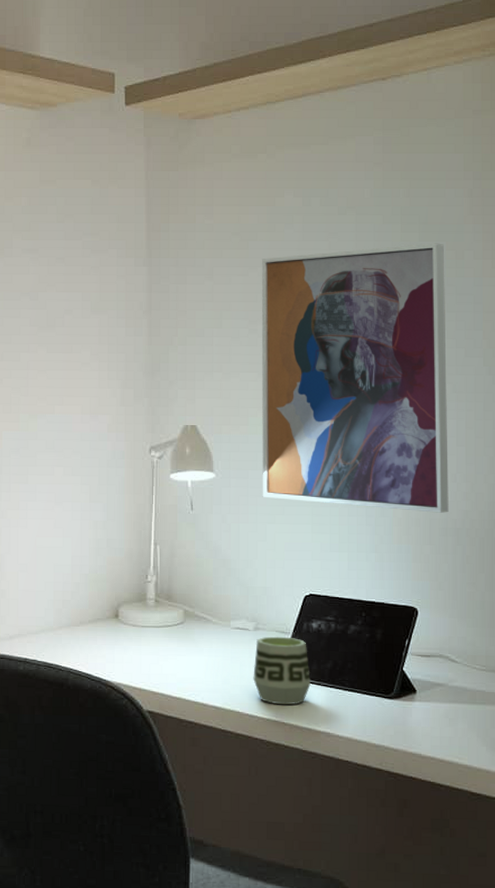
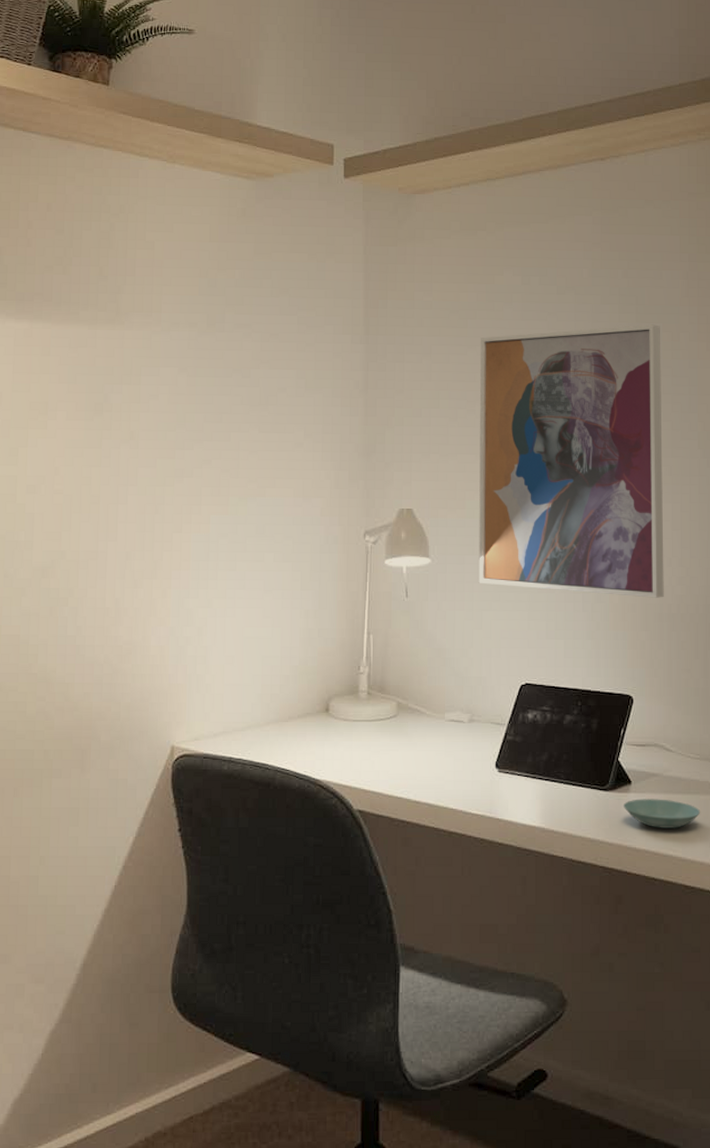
cup: present [253,636,311,705] -> none [467,728,526,800]
saucer: none [409,707,487,737] -> present [624,799,701,828]

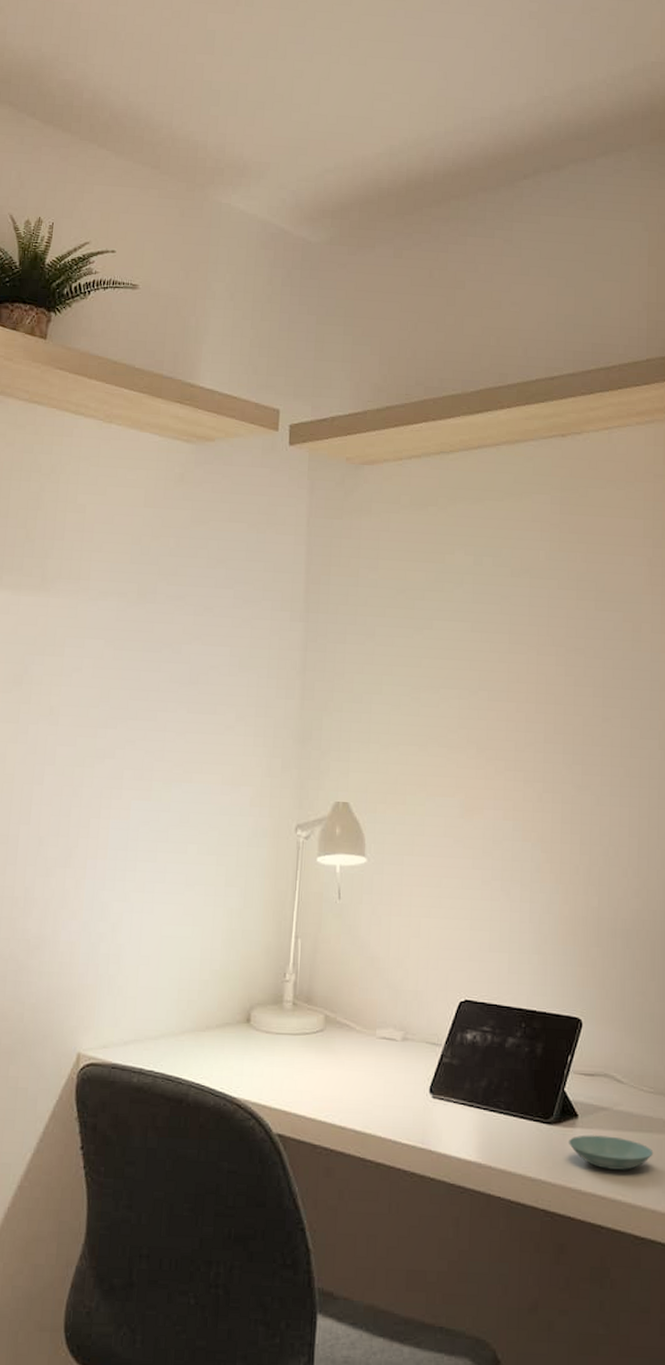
wall art: present [478,324,664,598] -> none [417,613,621,912]

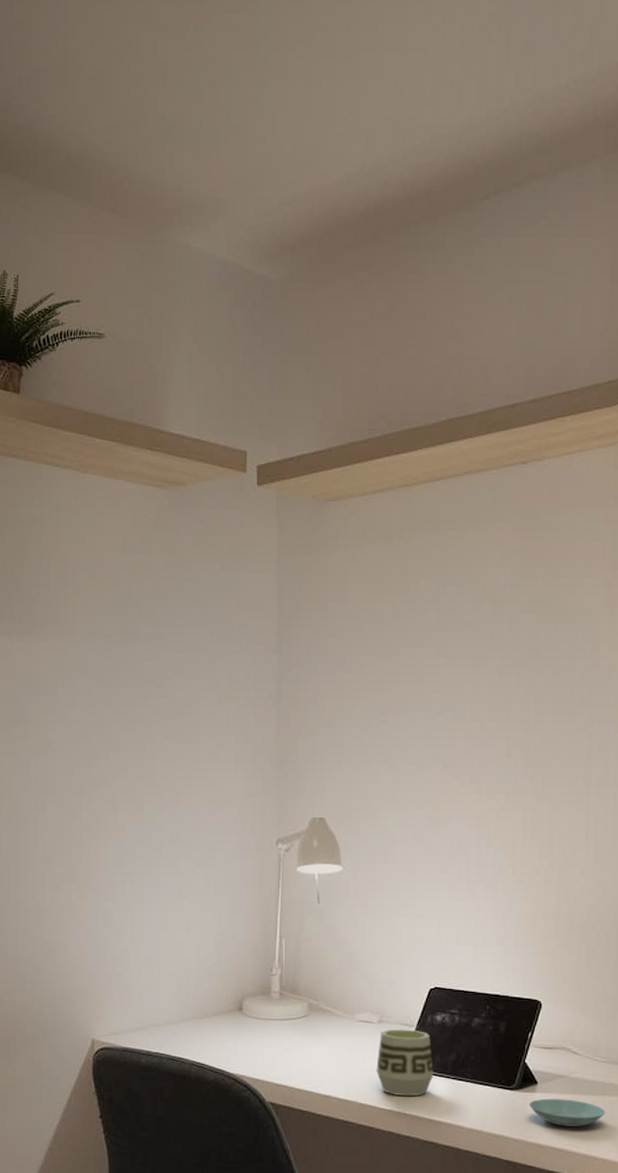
cup: none [398,1048,462,1130] -> present [376,1029,433,1097]

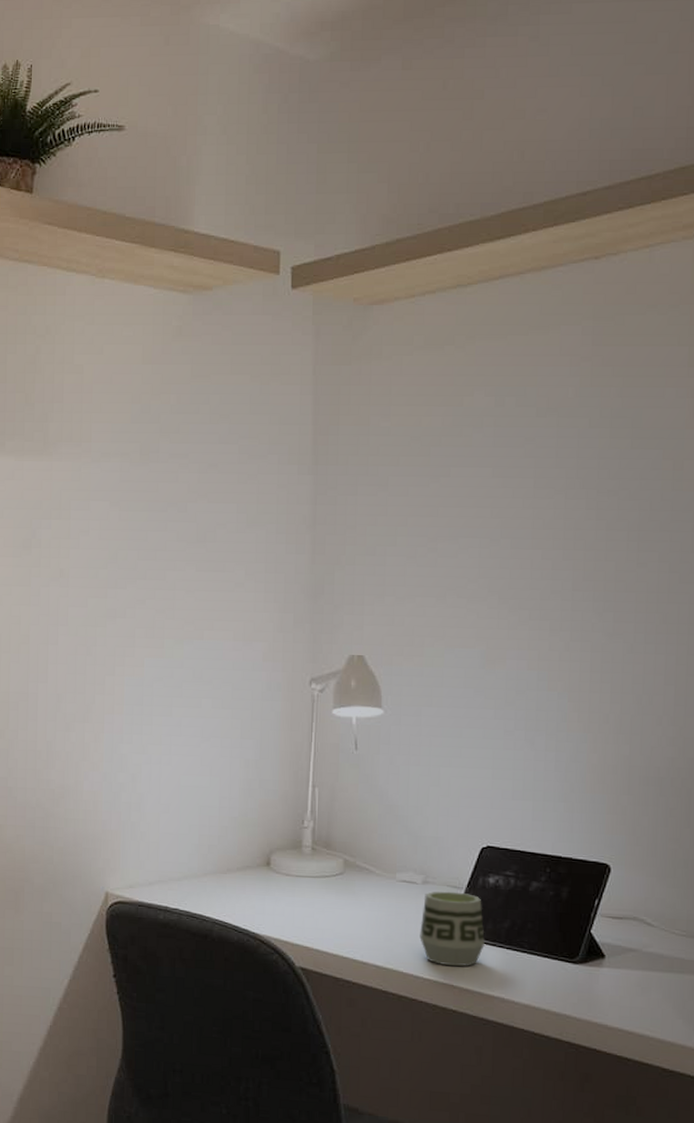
saucer: present [529,1098,606,1127] -> none [595,974,685,1008]

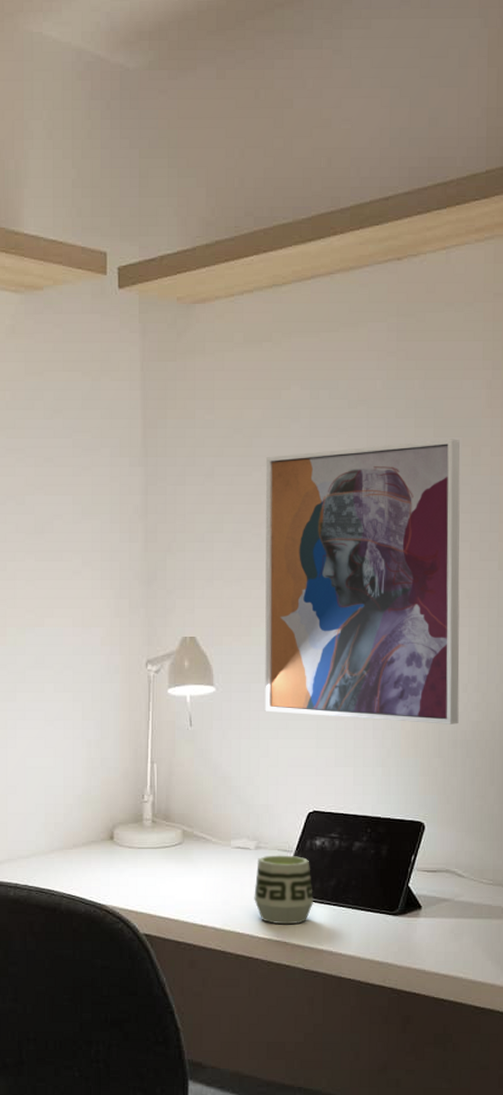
wall art: none [436,451,660,760] -> present [265,439,460,724]

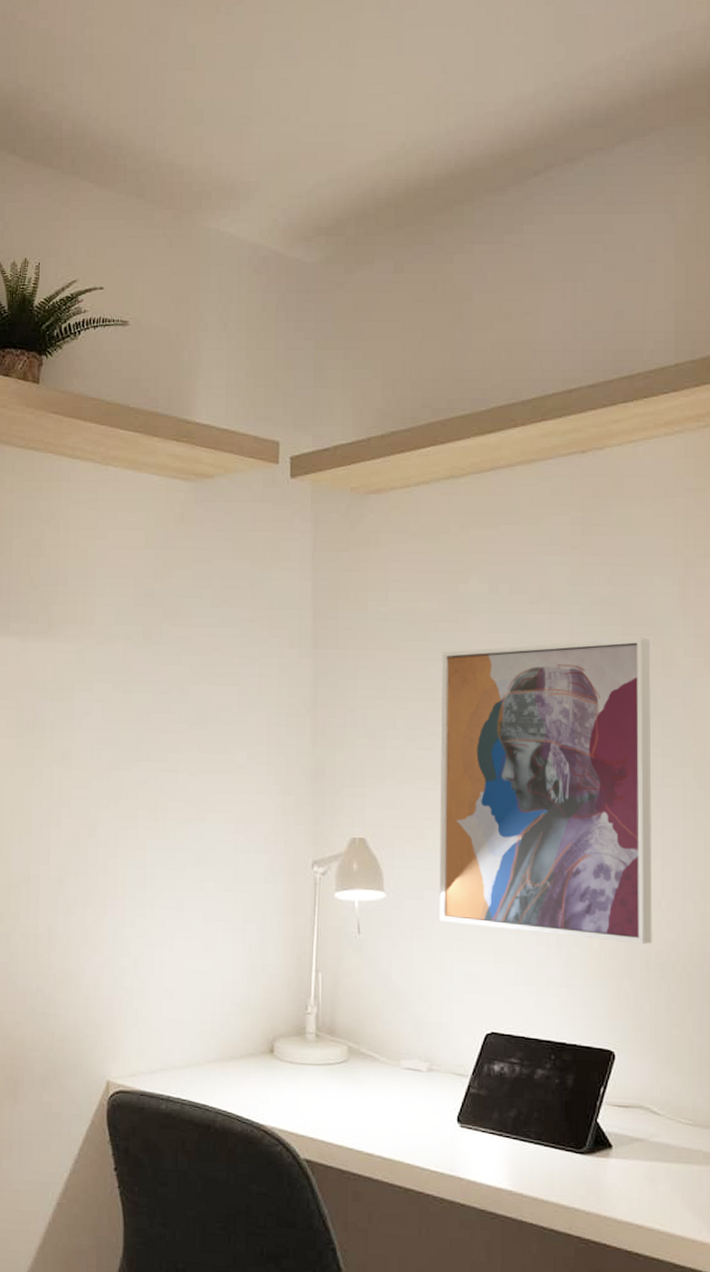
cup: present [254,855,313,925] -> none [425,1079,491,1158]

